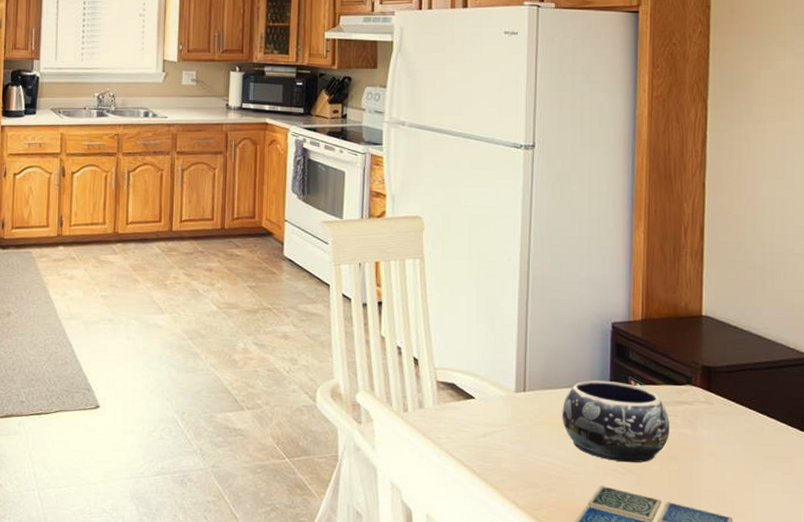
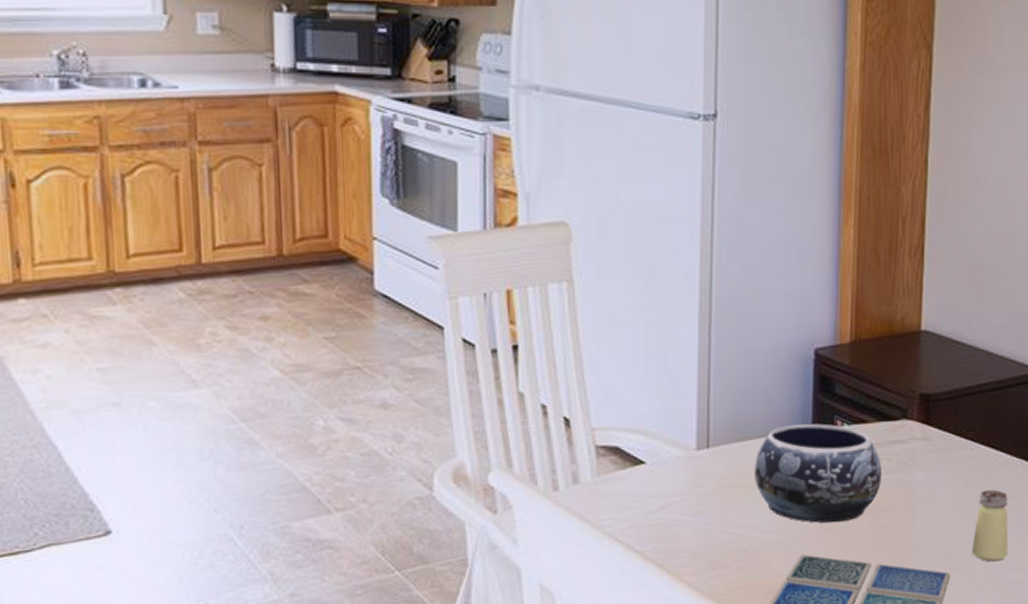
saltshaker: none [753,451,786,513] -> present [972,489,1009,562]

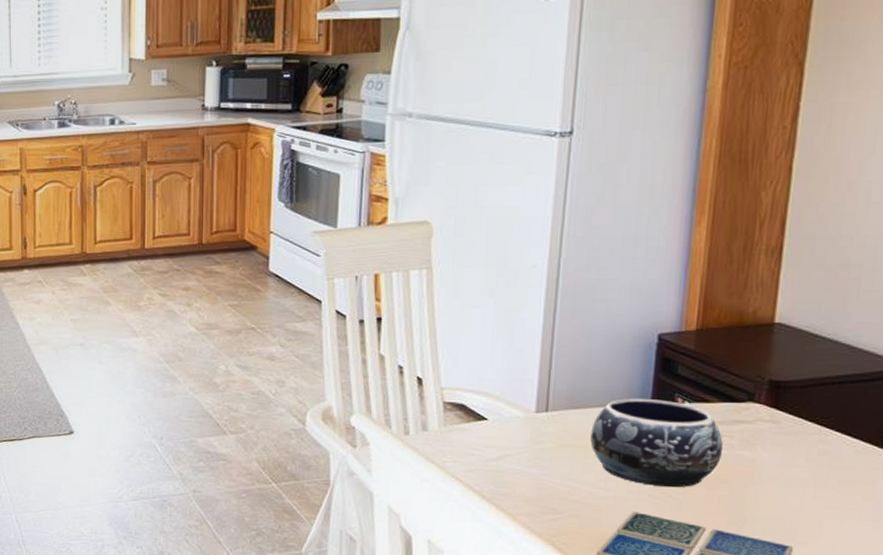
saltshaker: present [972,489,1009,562] -> none [820,474,866,542]

